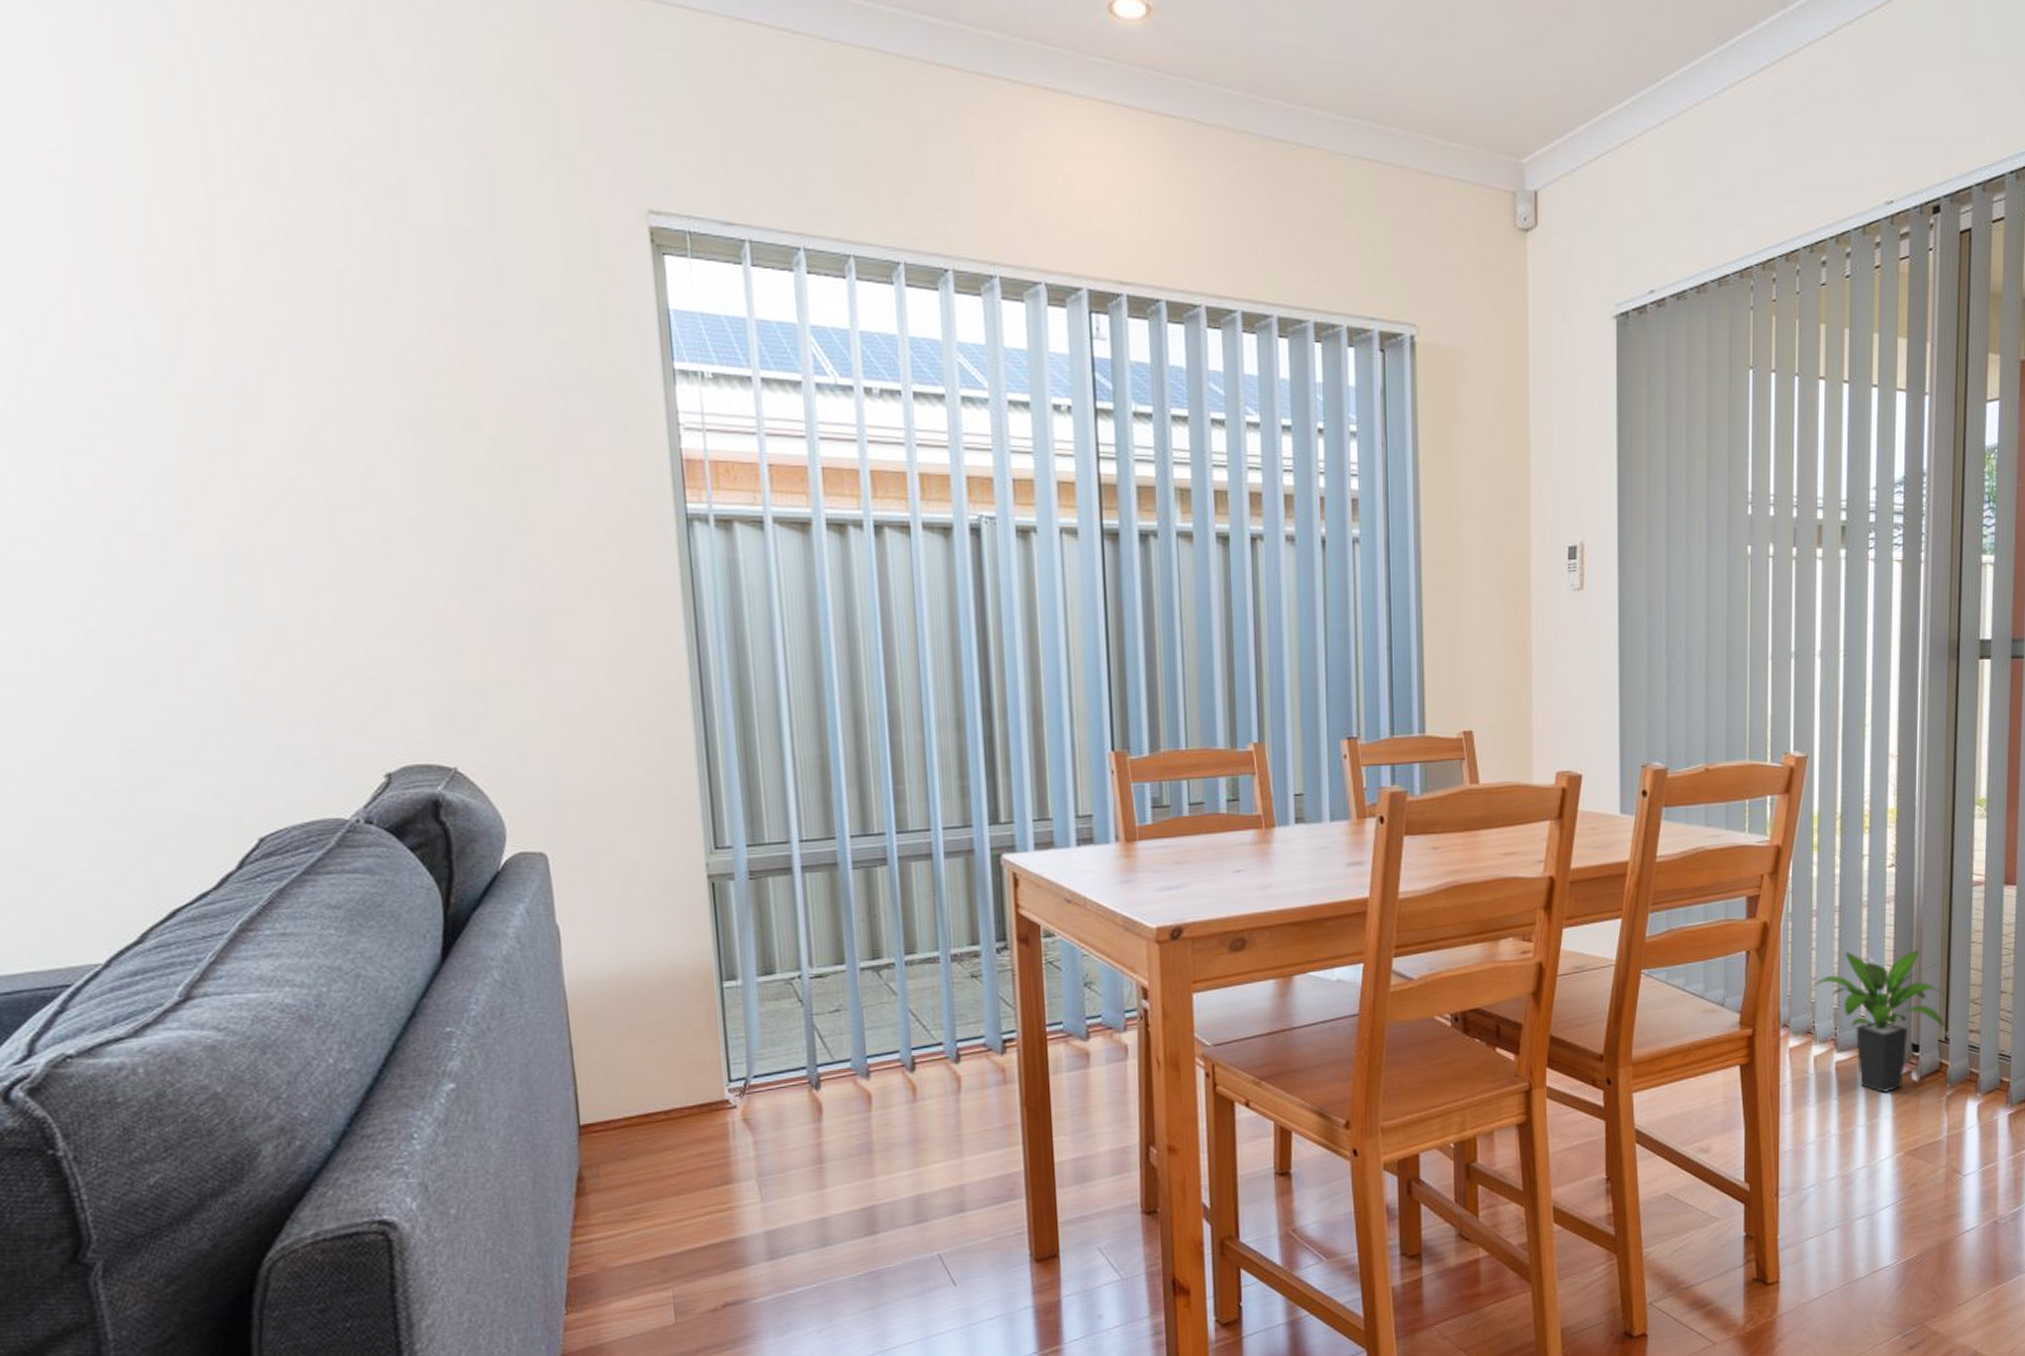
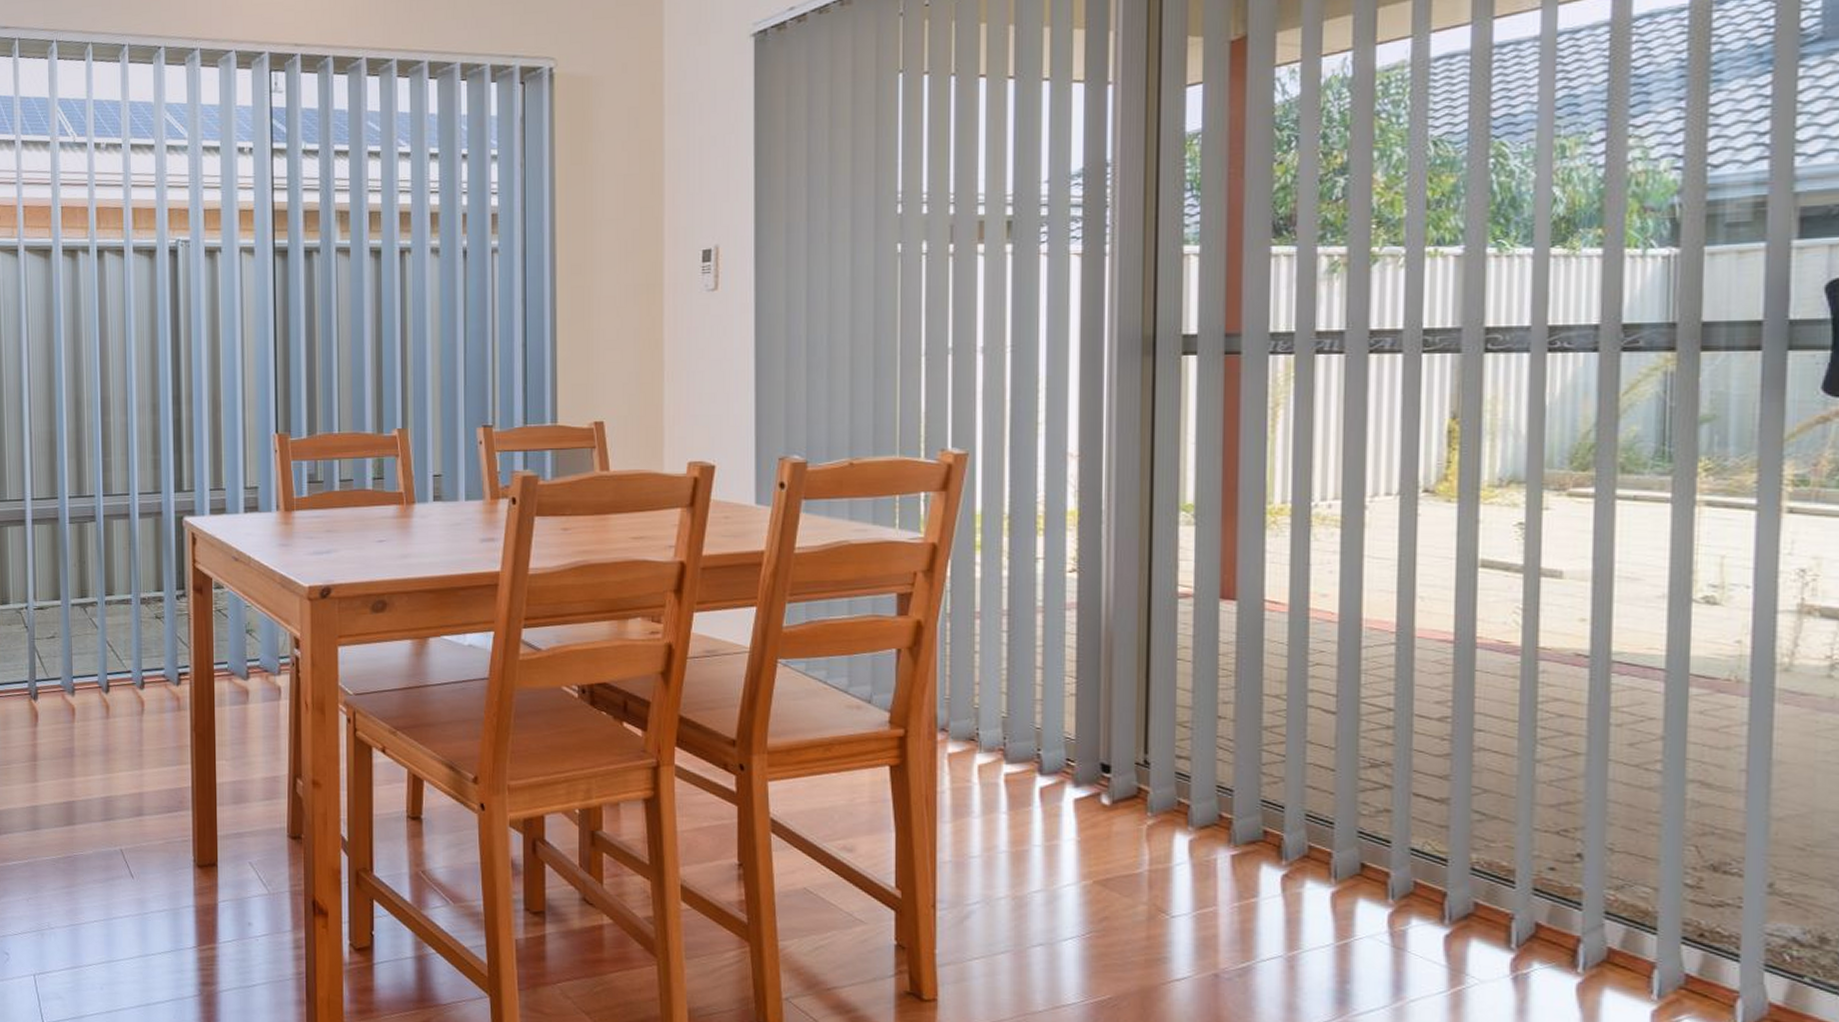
potted plant: present [1810,949,1945,1093] -> none [972,658,1143,813]

